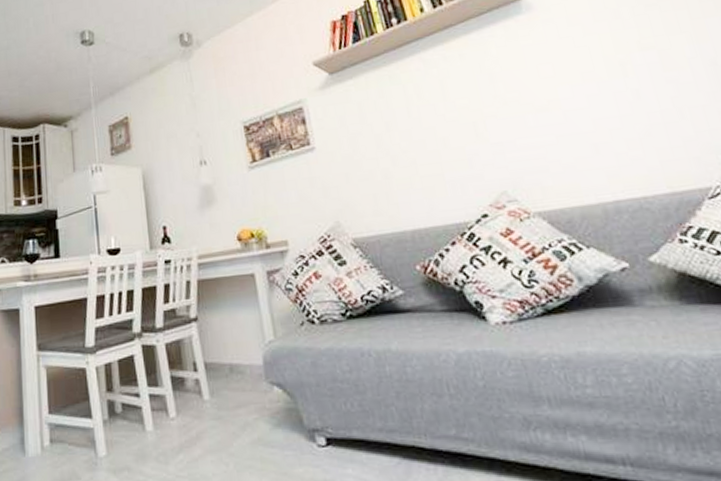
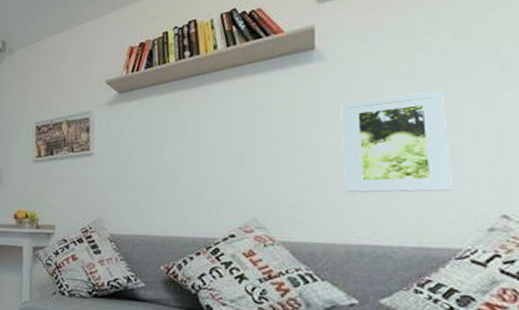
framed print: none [560,25,687,147] -> present [341,90,453,193]

